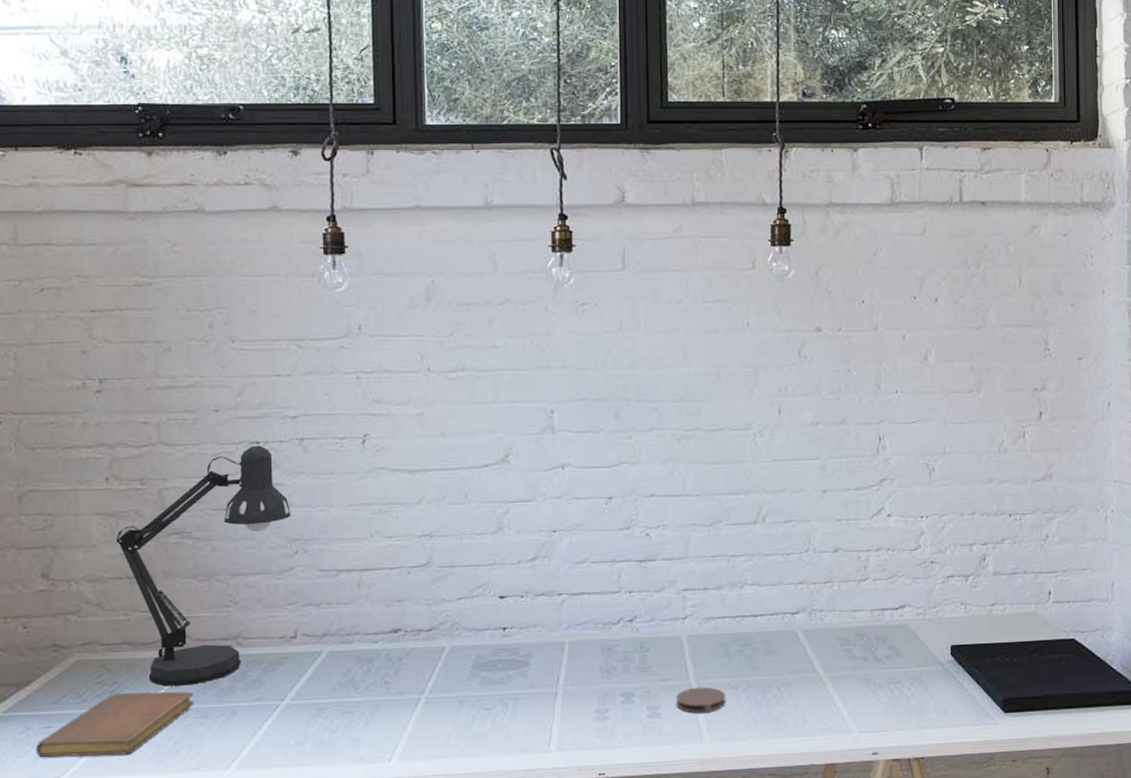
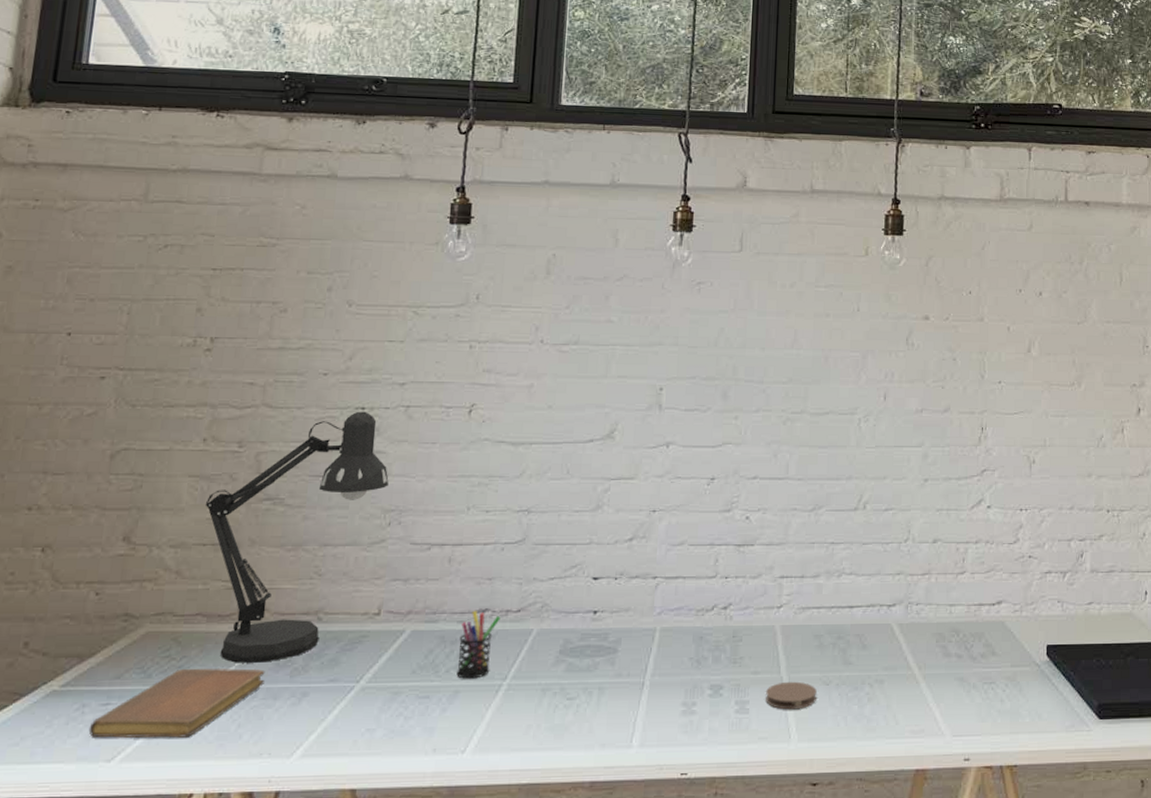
pen holder: none [375,630,413,694] -> present [456,610,500,679]

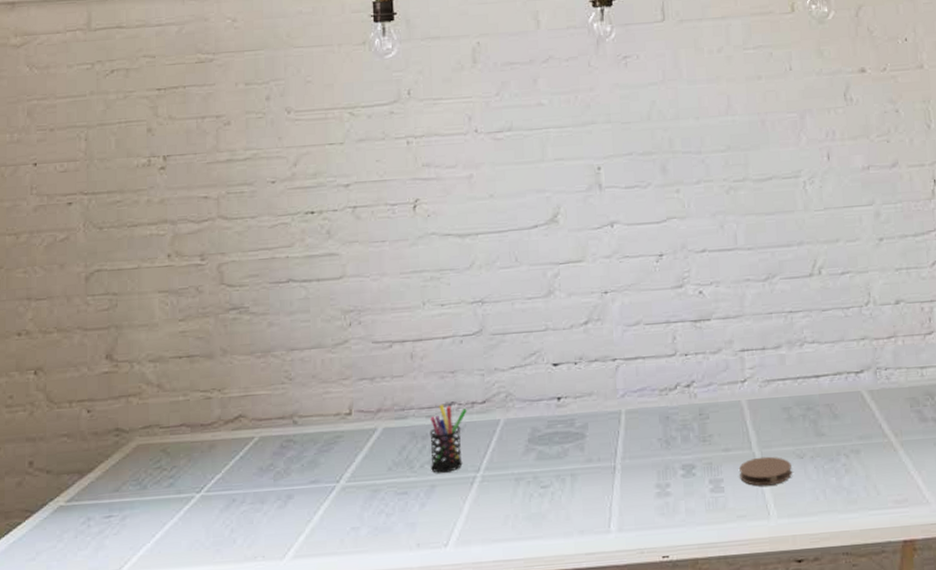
notebook: present [88,668,265,739] -> none [96,475,250,549]
desk lamp: present [206,411,389,663] -> none [177,215,345,470]

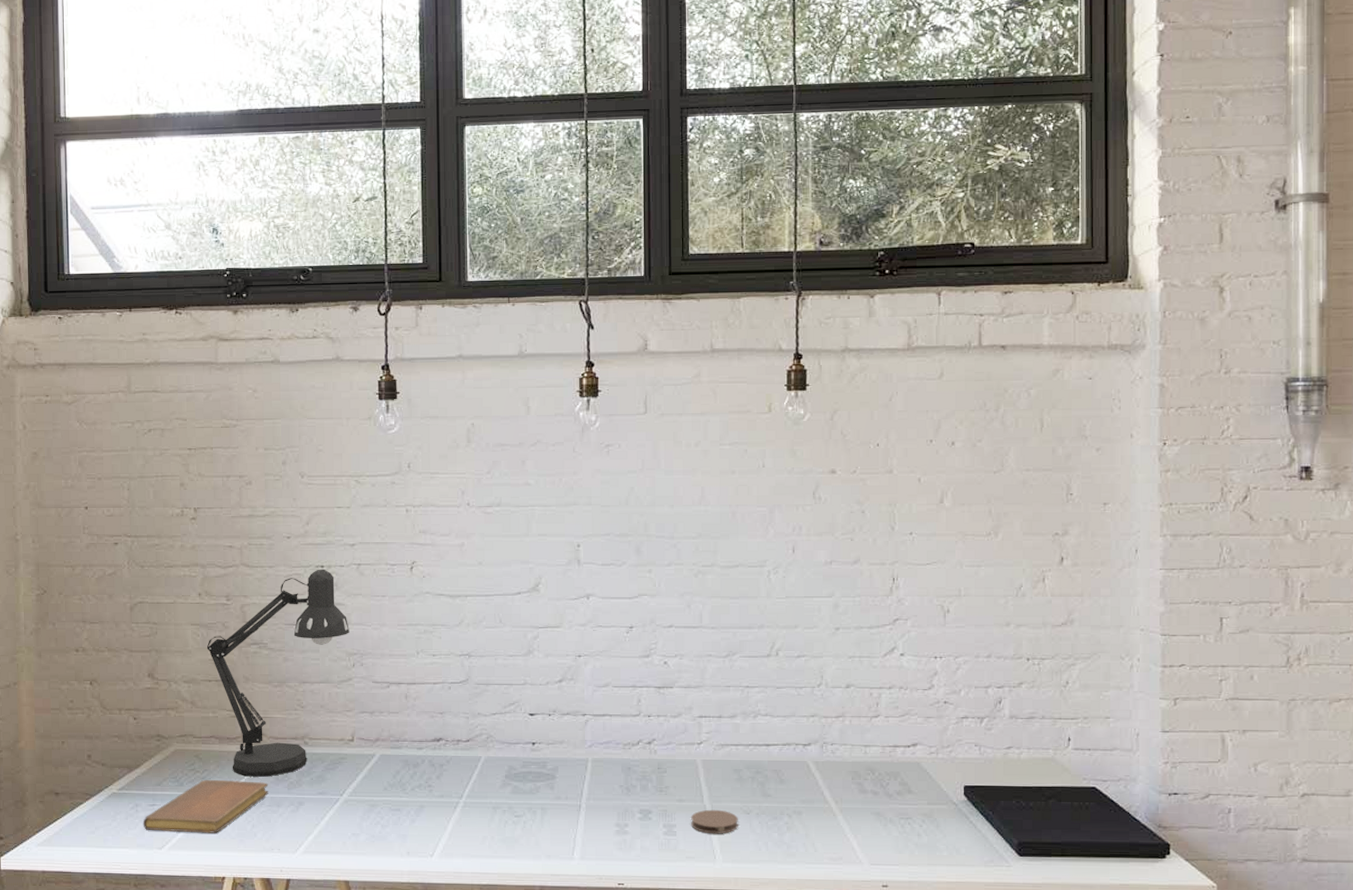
notebook: none [96,475,250,549] -> present [142,779,268,833]
desk lamp: none [177,215,345,470] -> present [207,569,350,777]
pen holder: present [430,404,467,473] -> none [420,739,453,796]

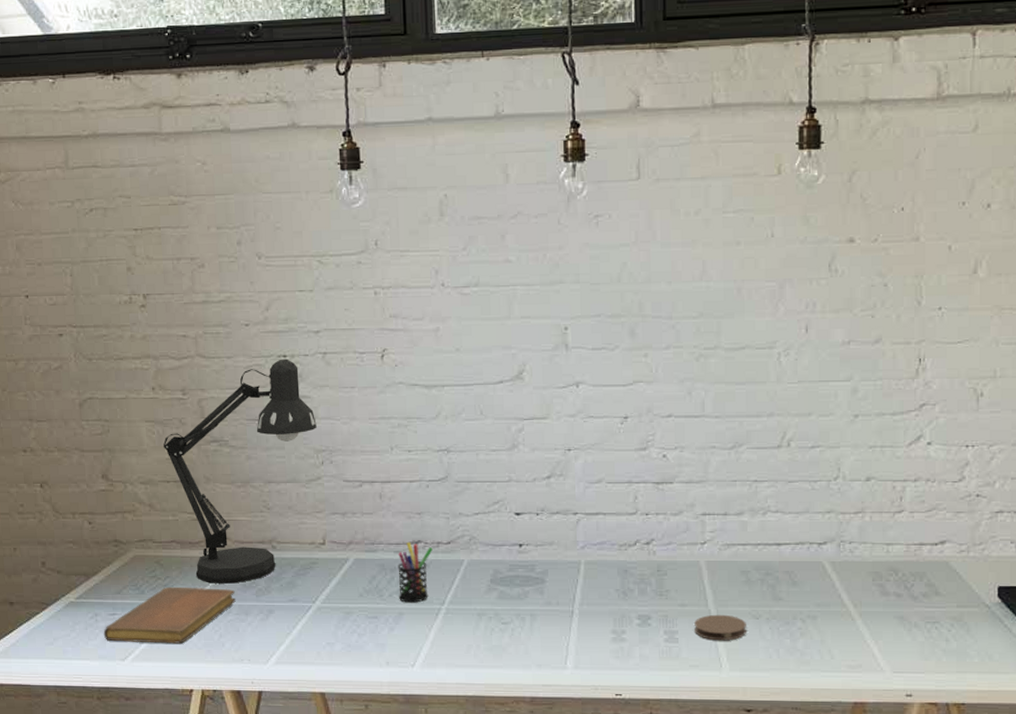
pen holder: none [420,739,453,796] -> present [398,541,433,603]

